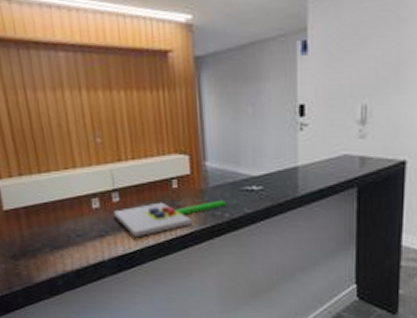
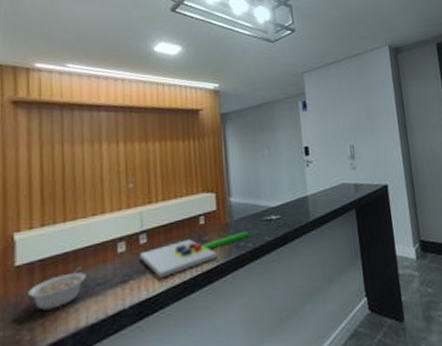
legume: none [18,217,66,252] -> present [28,266,86,311]

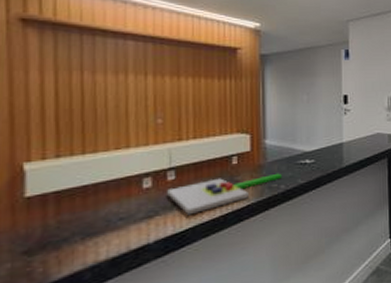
legume: present [28,266,86,311] -> none [40,200,107,243]

